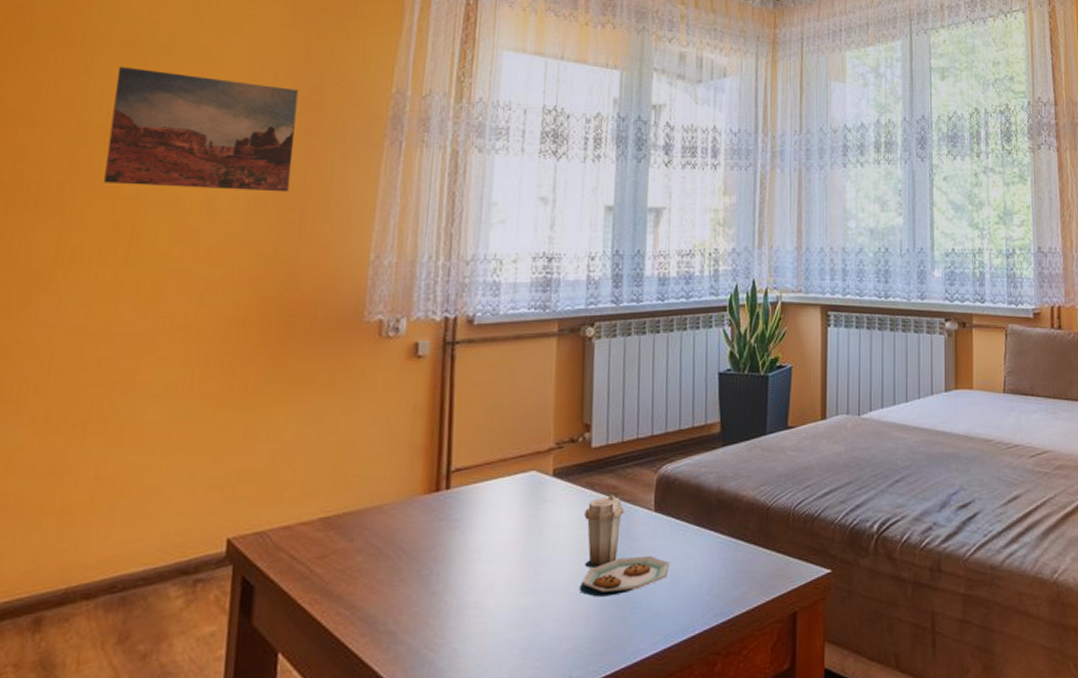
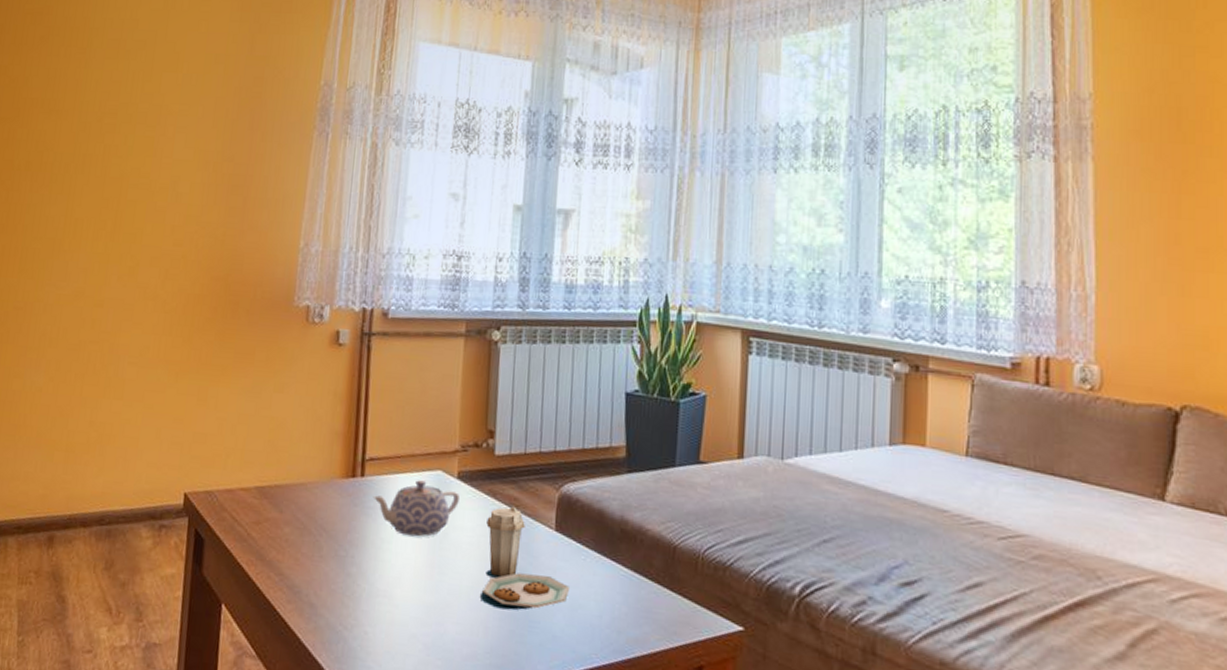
wall art: present [104,66,299,192] -> none [97,61,244,179]
teapot: none [460,483,555,542] -> present [373,480,460,537]

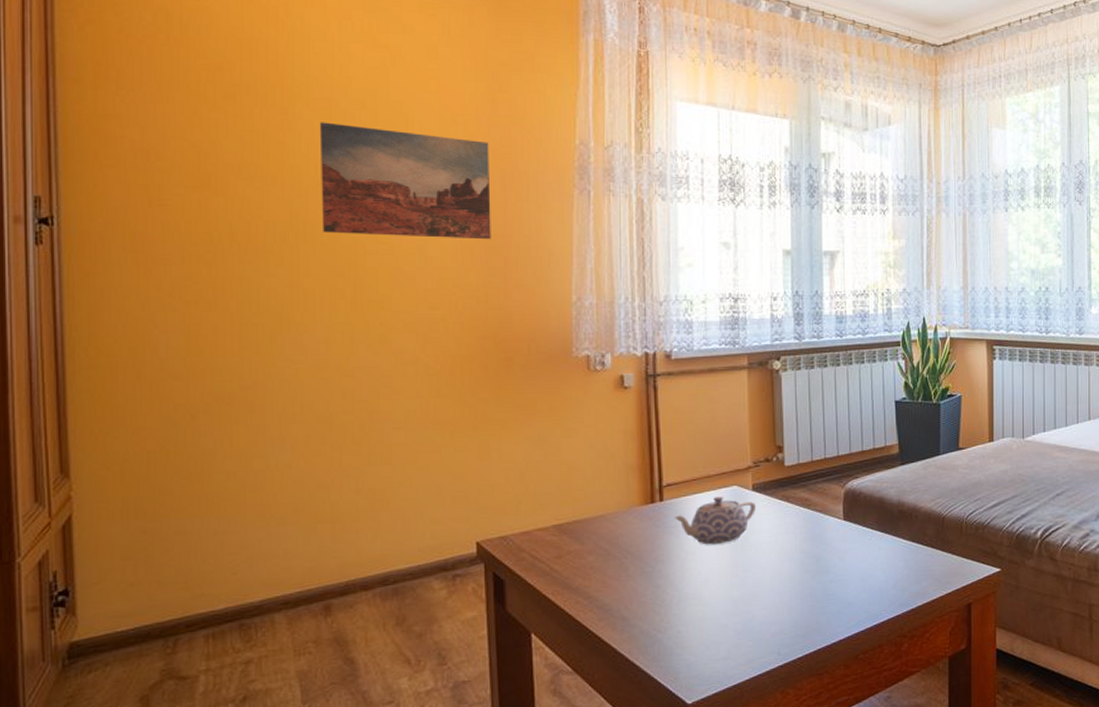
wall art: none [97,61,244,179] -> present [319,122,491,240]
plate: present [480,506,571,610] -> none [782,506,860,590]

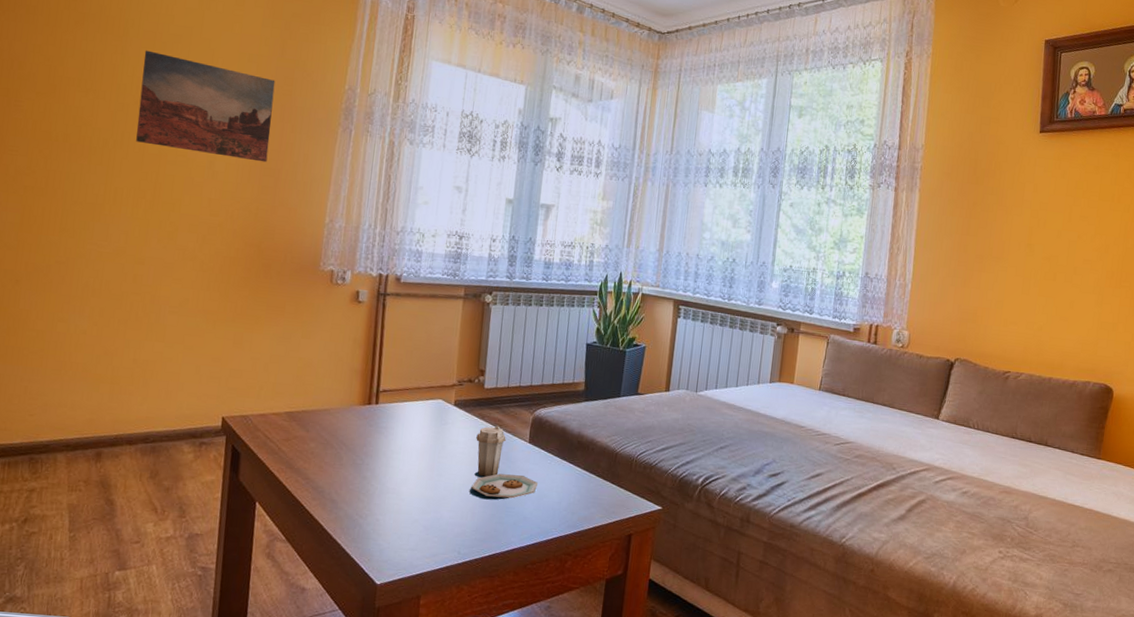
teapot: present [673,496,756,545] -> none [385,407,455,449]
plate: none [782,506,860,590] -> present [470,425,539,500]

